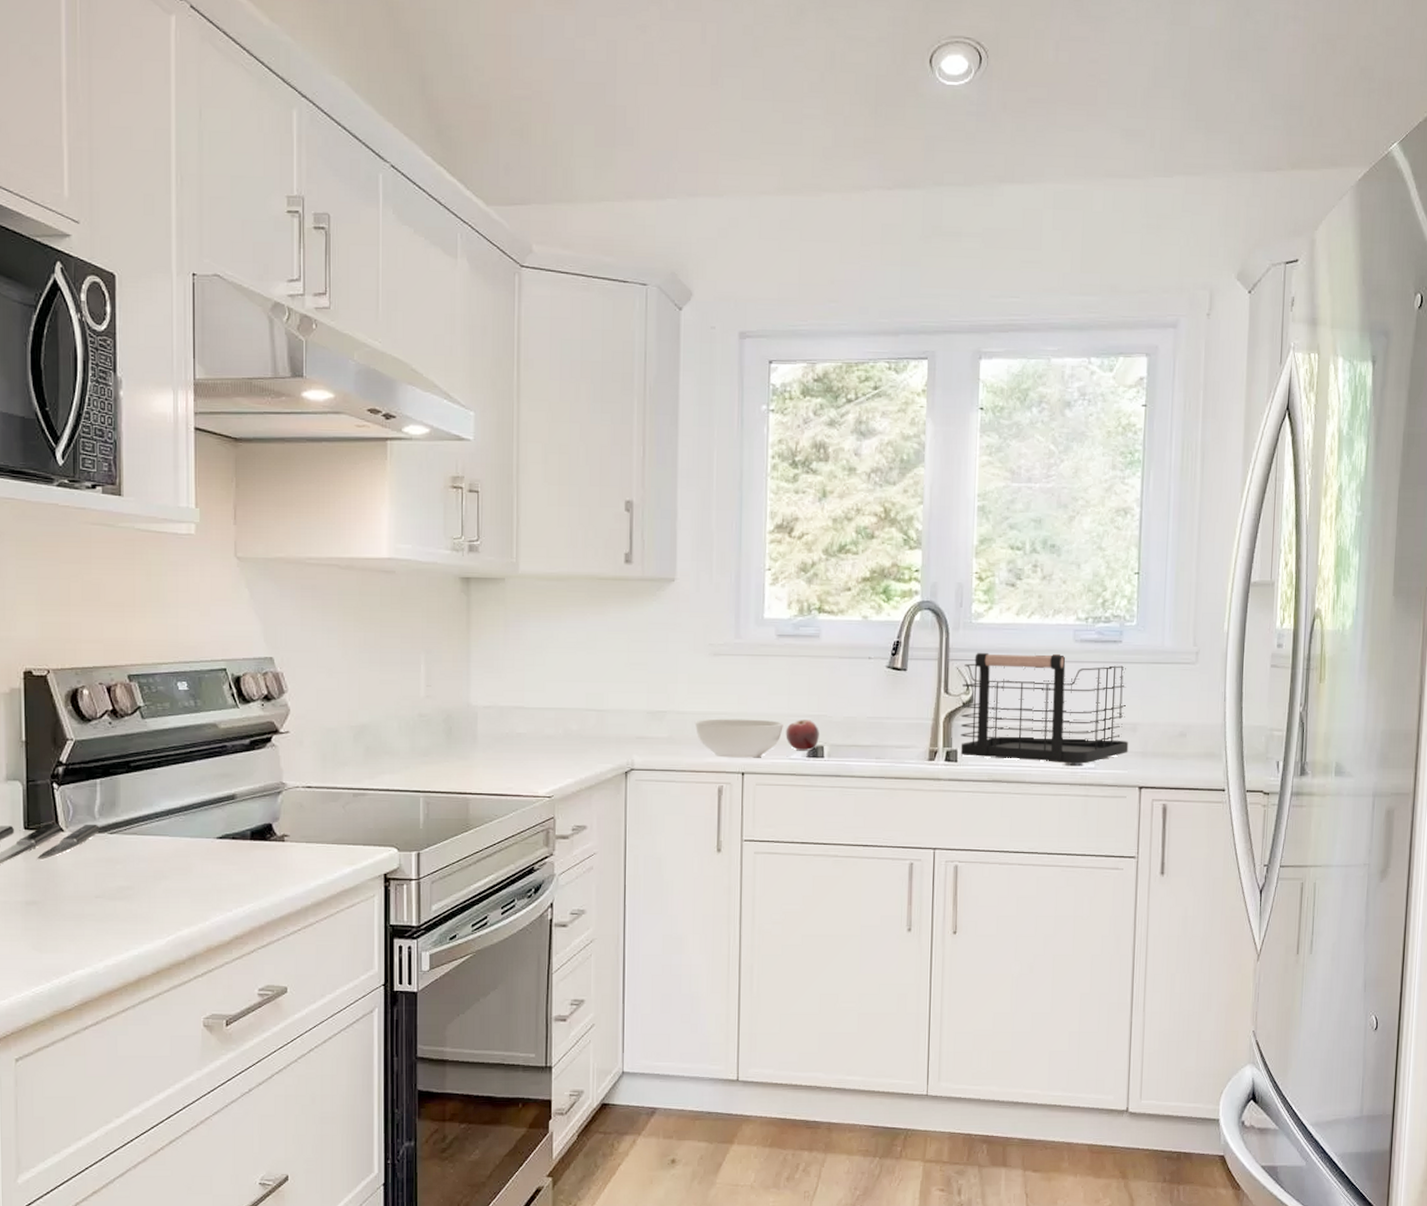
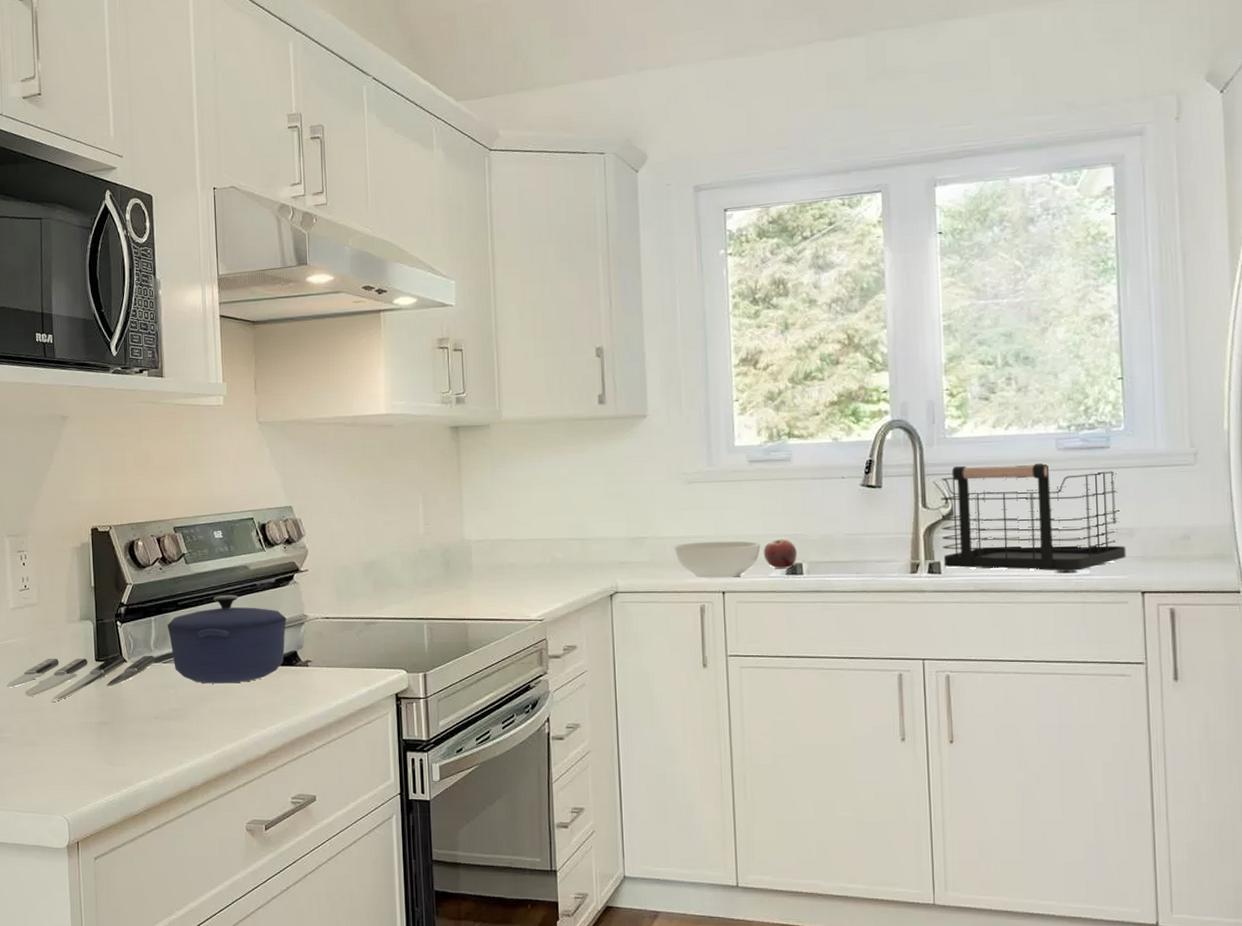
cooking pot: none [115,756,261,859] -> present [167,594,287,684]

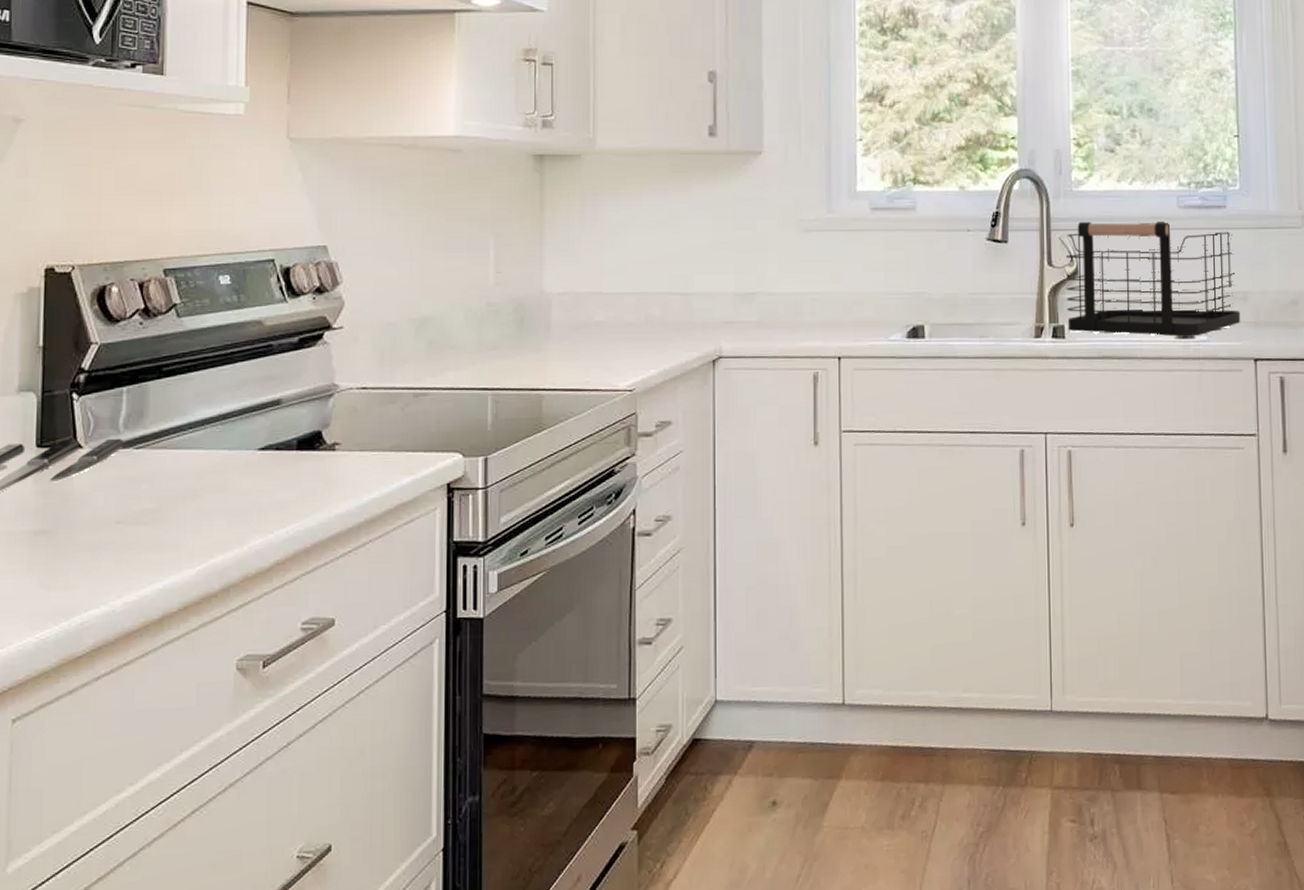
cooking pot: present [167,594,287,684] -> none [144,357,310,475]
bowl: present [673,541,761,578] -> none [786,298,881,341]
fruit: present [763,539,797,569] -> none [883,298,919,332]

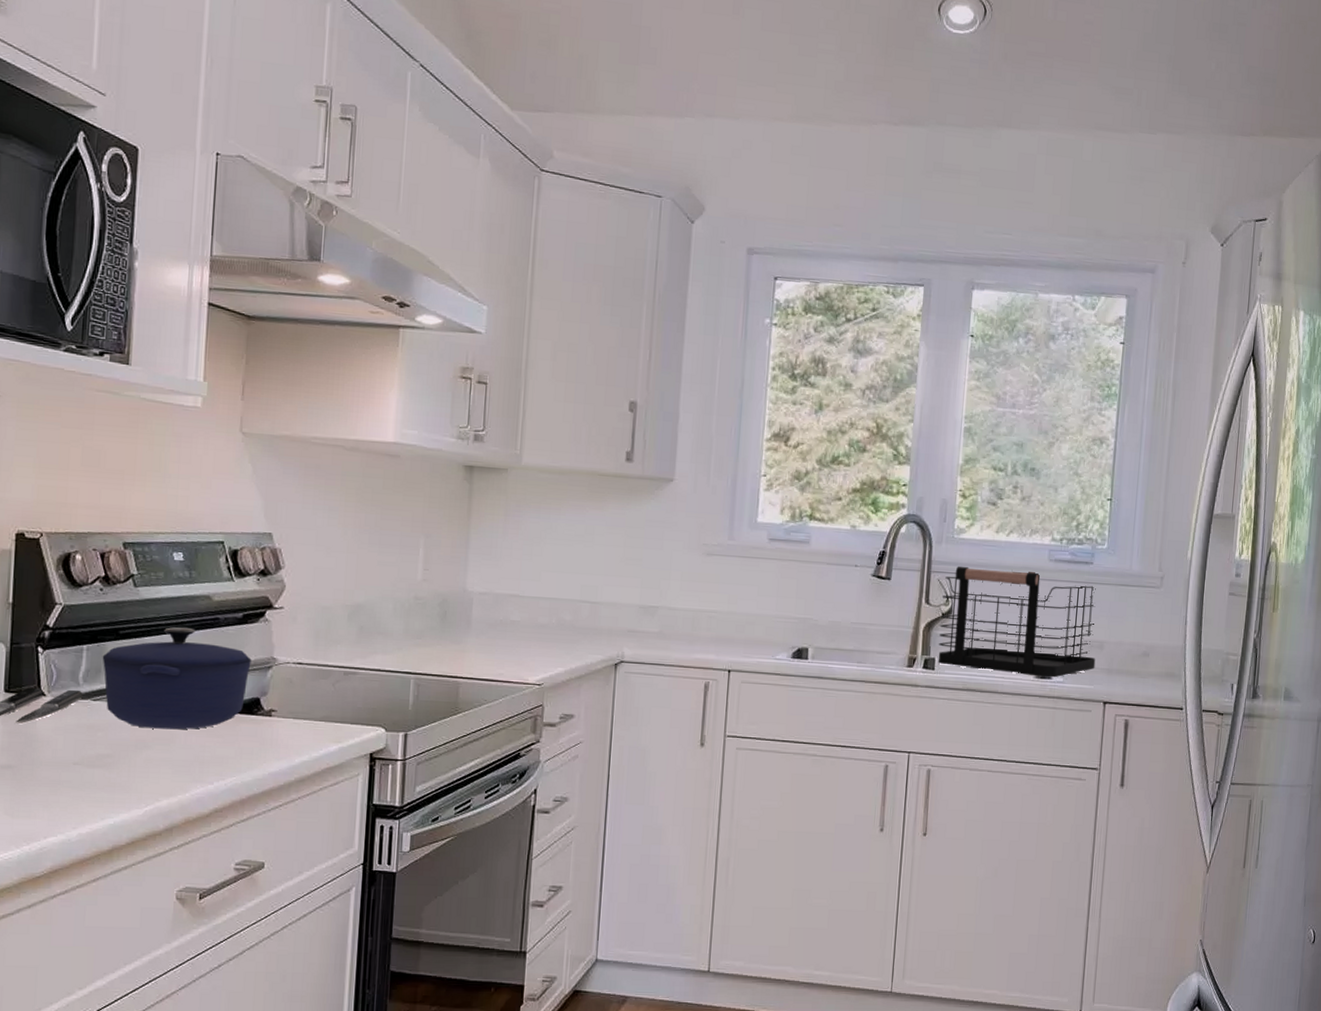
cooking pot: none [144,357,310,475] -> present [102,626,252,730]

